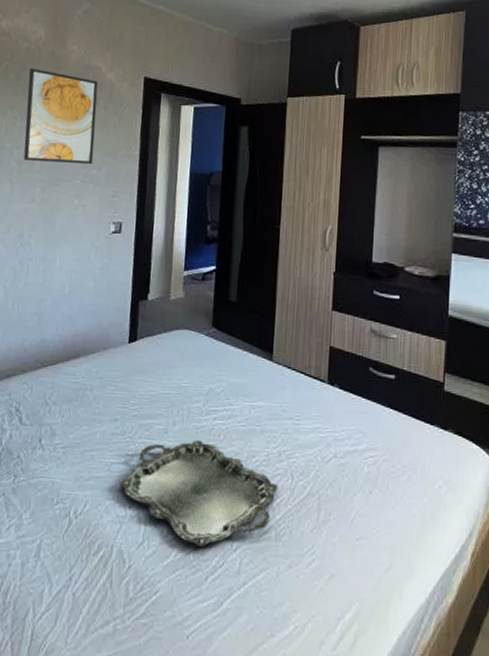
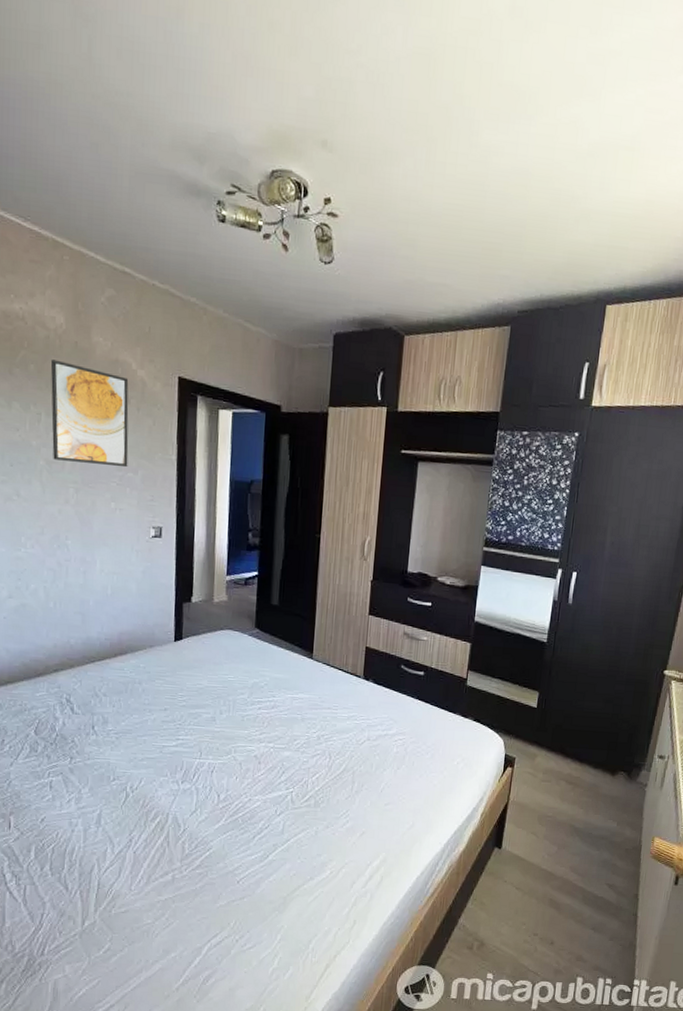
serving tray: present [119,439,278,548] -> none [172,726,317,814]

